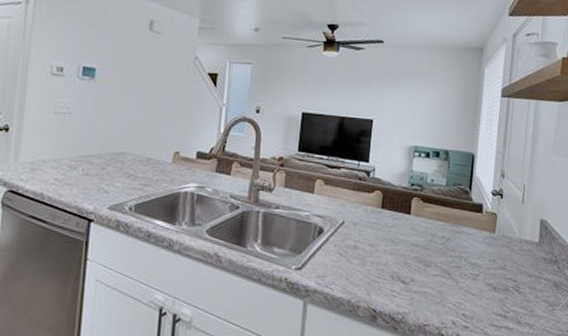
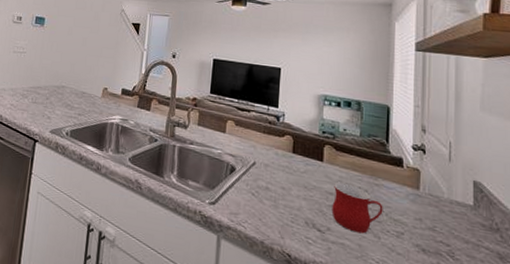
mug: none [416,234,463,280] -> present [331,182,383,234]

